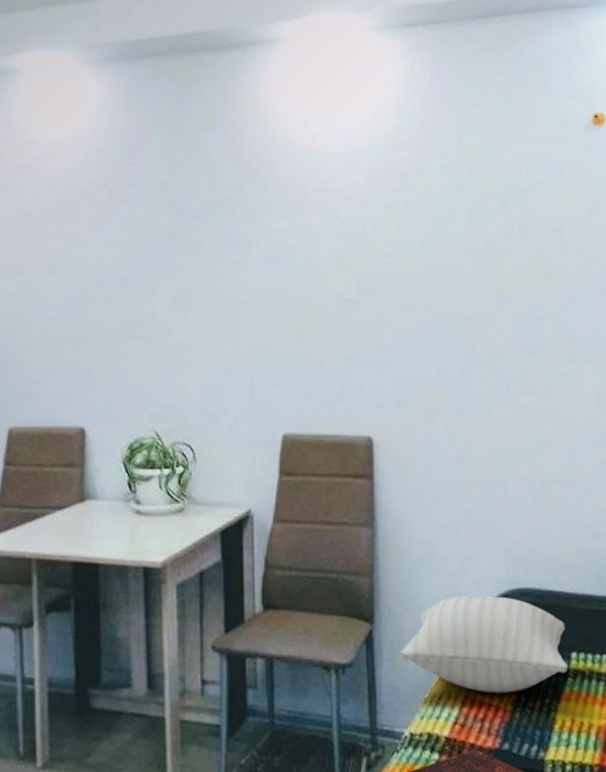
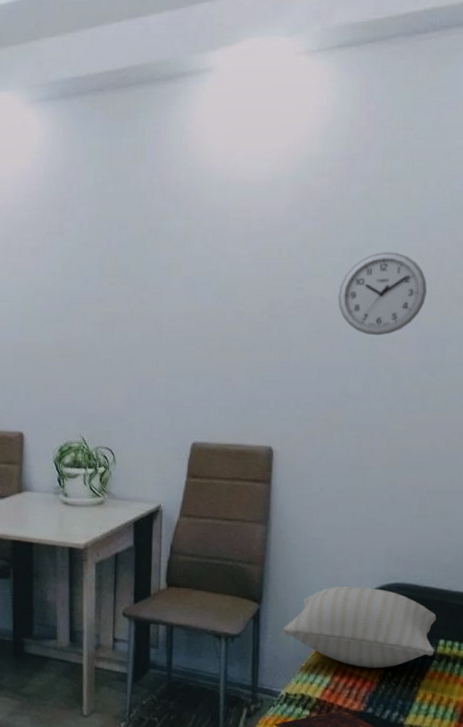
wall clock: none [427,227,516,313] -> present [338,252,428,336]

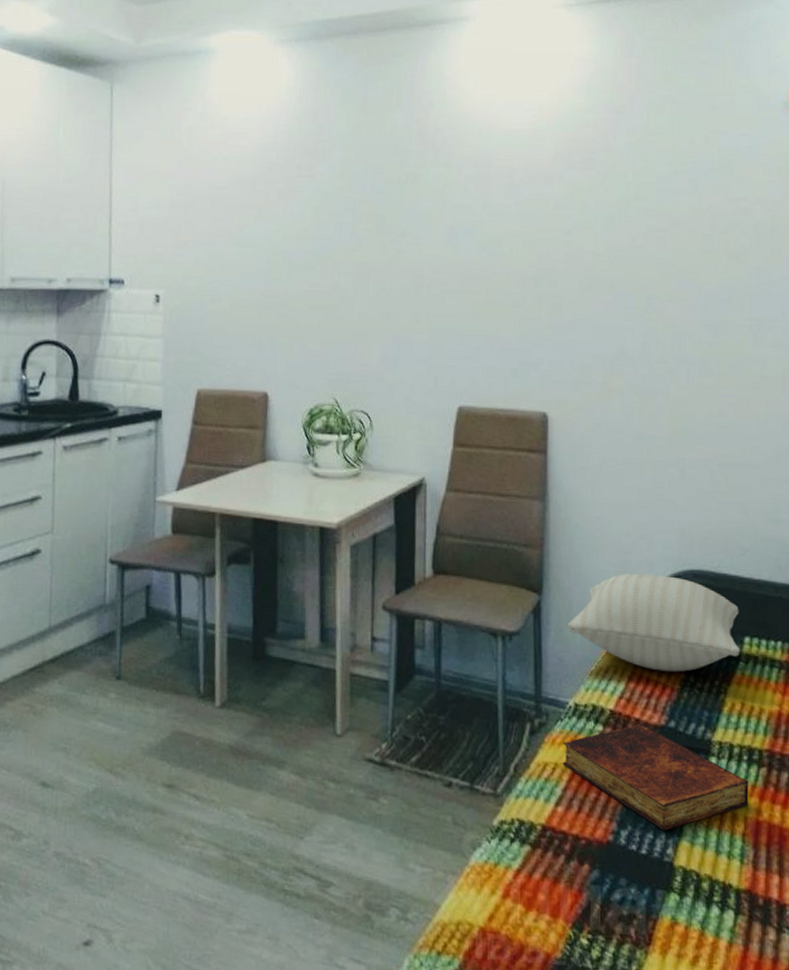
wall clock: present [338,252,428,336] -> none [610,206,703,294]

